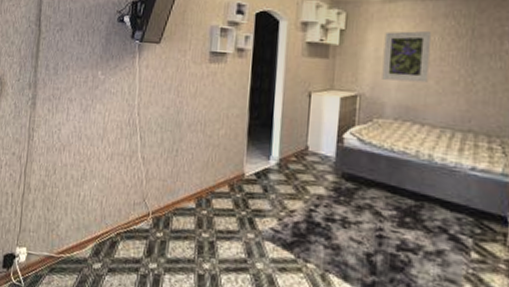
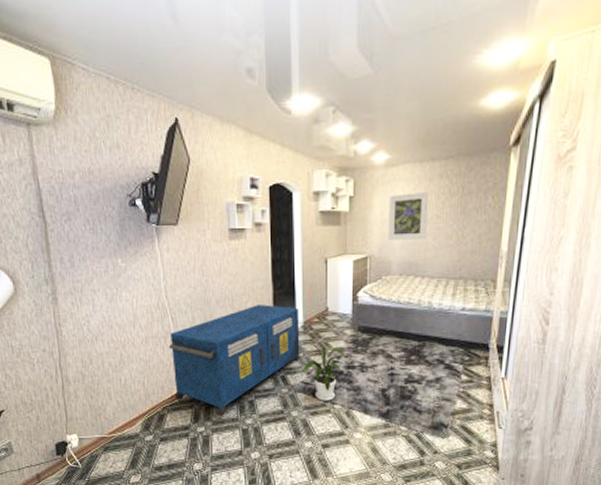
storage cabinet: none [130,133,276,256] -> present [168,305,300,417]
house plant: none [272,183,327,257] -> present [302,342,347,401]

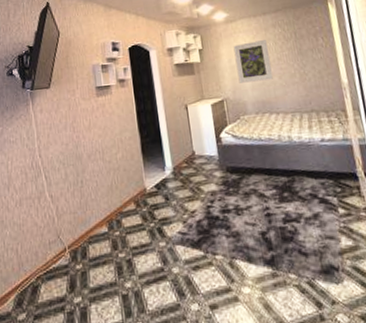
storage cabinet: present [168,305,300,417] -> none [42,154,174,283]
house plant: present [302,342,347,401] -> none [176,188,221,253]

